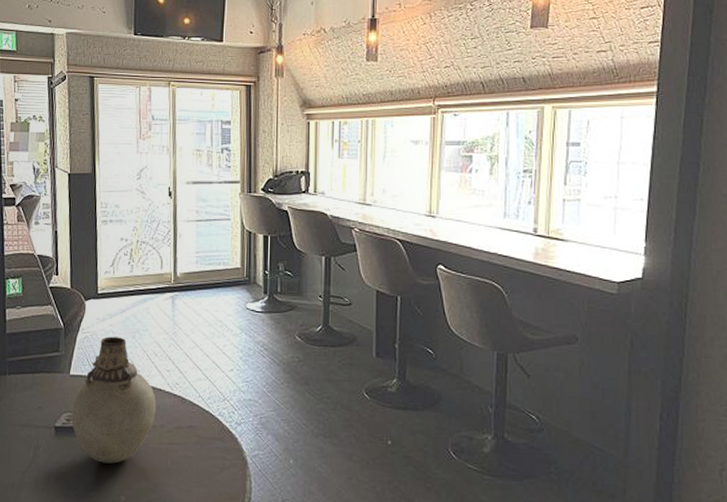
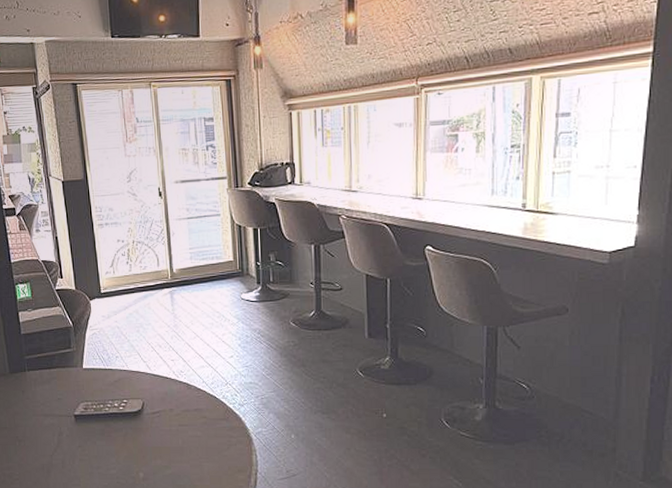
vase: present [71,336,156,464] -> none [88,332,164,445]

